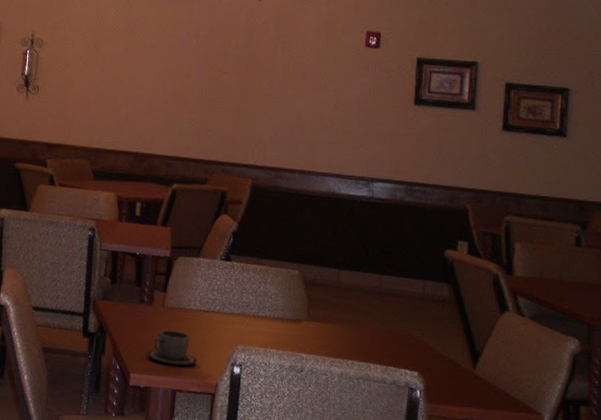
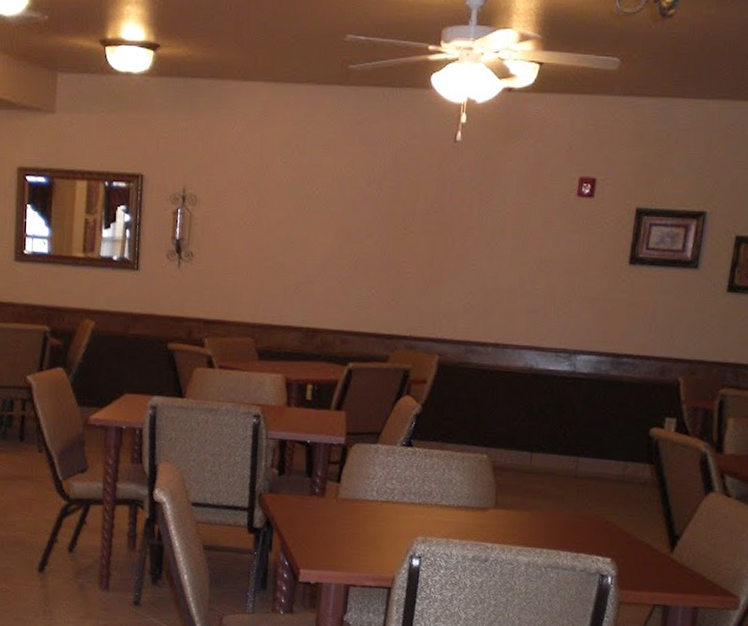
cup: present [147,329,197,366] -> none [318,522,373,560]

